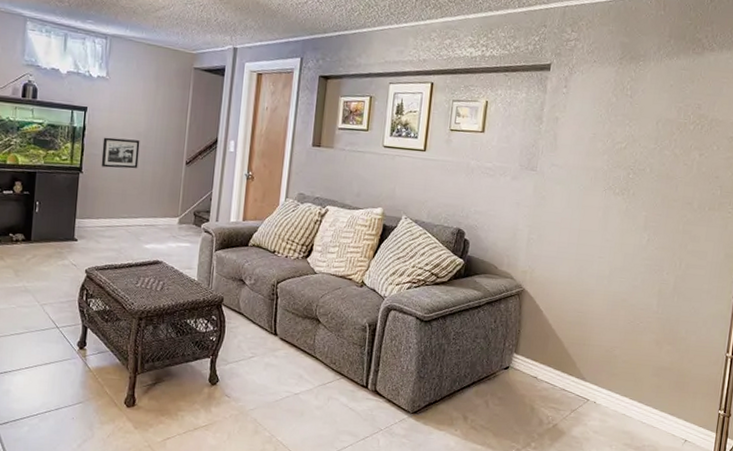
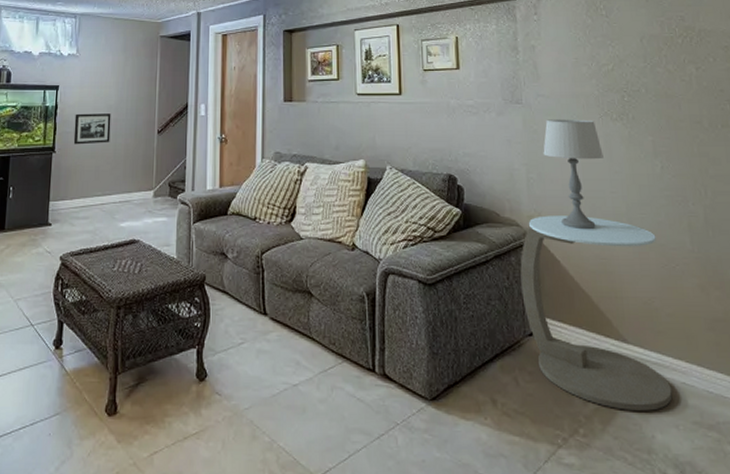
side table: none [504,272,629,434] -> present [520,215,673,411]
table lamp: none [546,187,600,288] -> present [543,119,604,230]

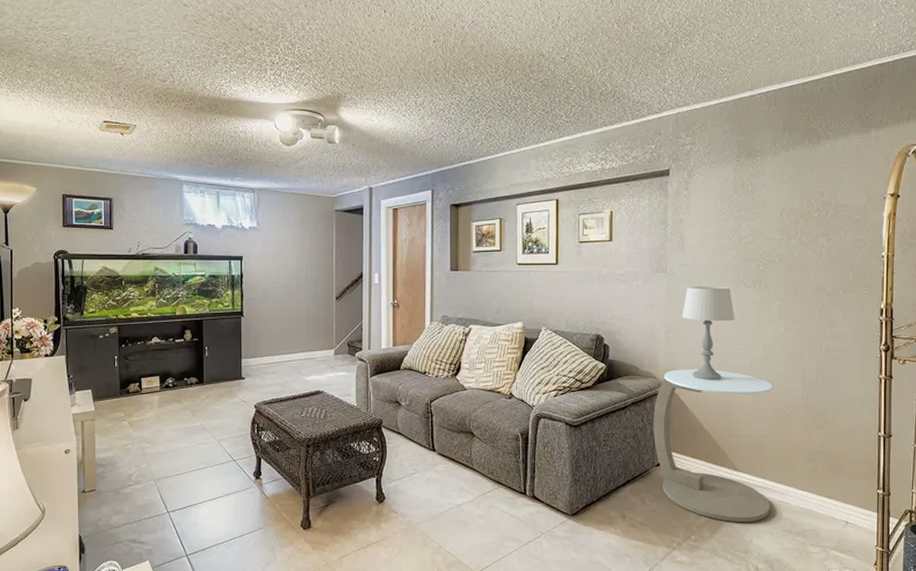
picture frame: present [73,113,111,145] -> none [259,282,293,309]

